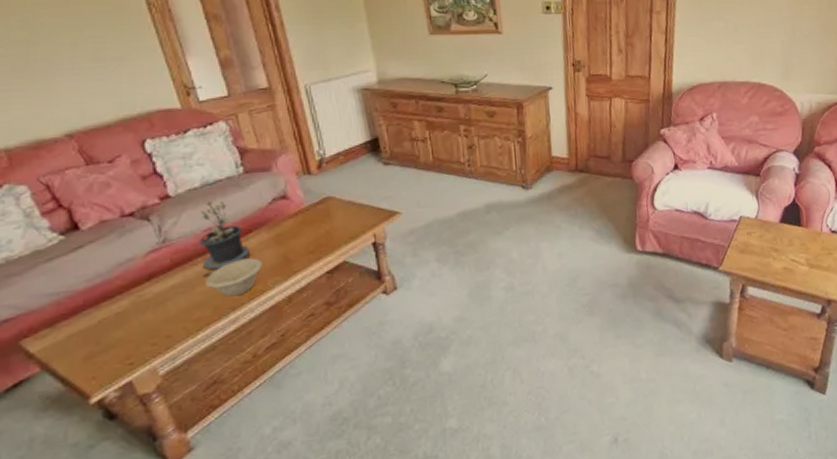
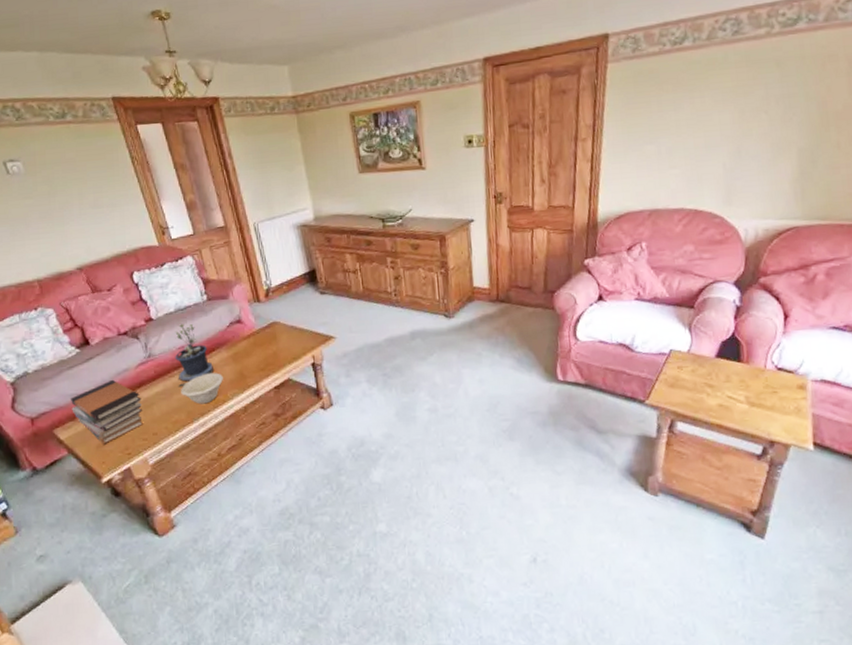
book stack: none [48,271,154,355] -> present [71,379,144,445]

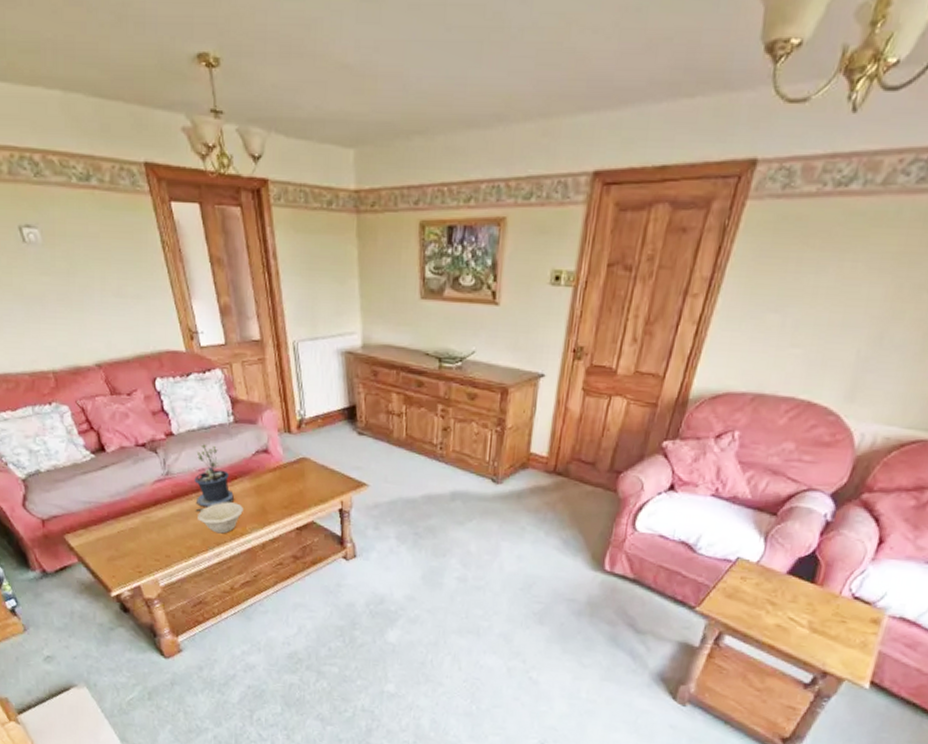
book stack: present [71,379,144,445] -> none [83,492,157,559]

